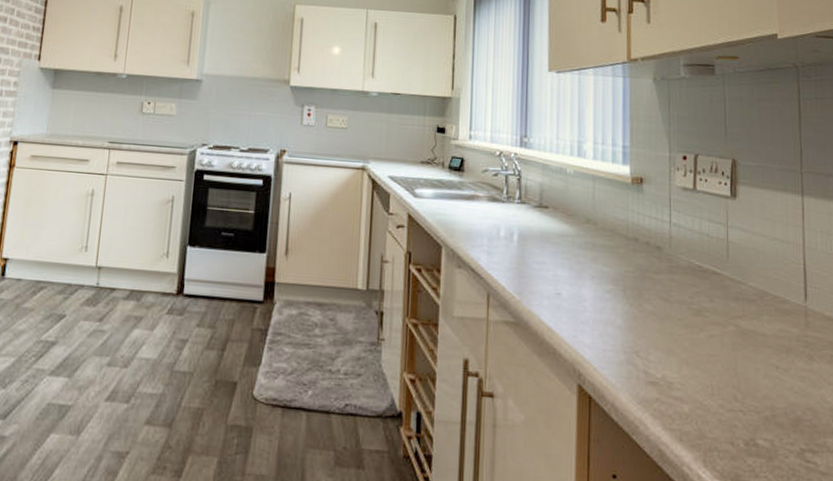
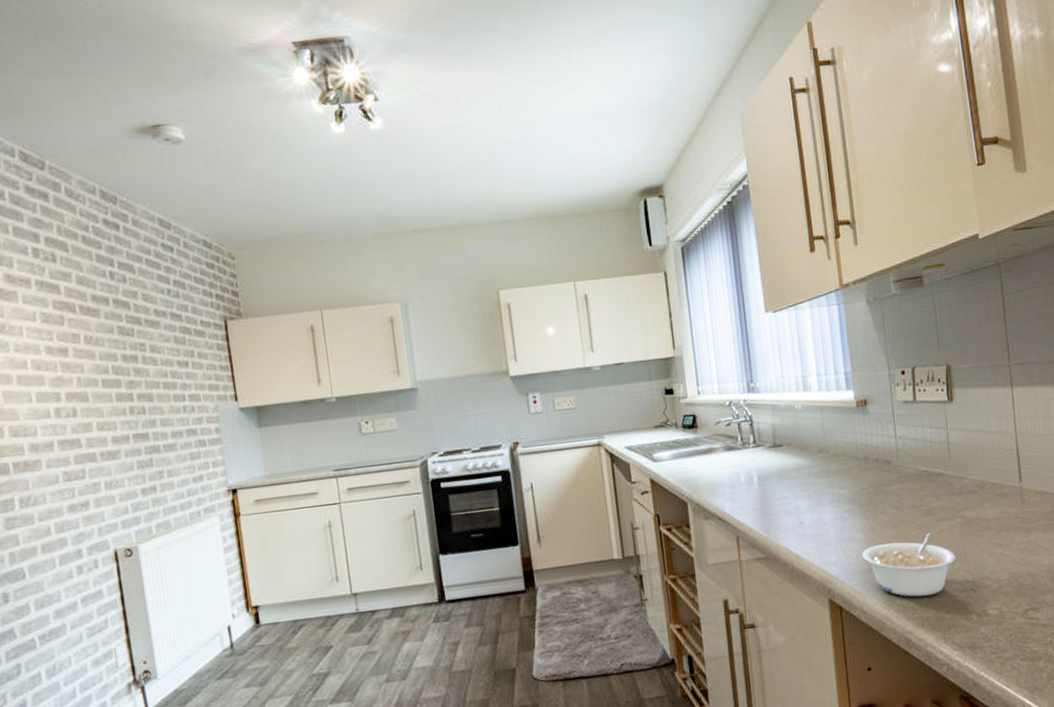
legume: none [619,335,725,407] -> present [861,532,956,597]

